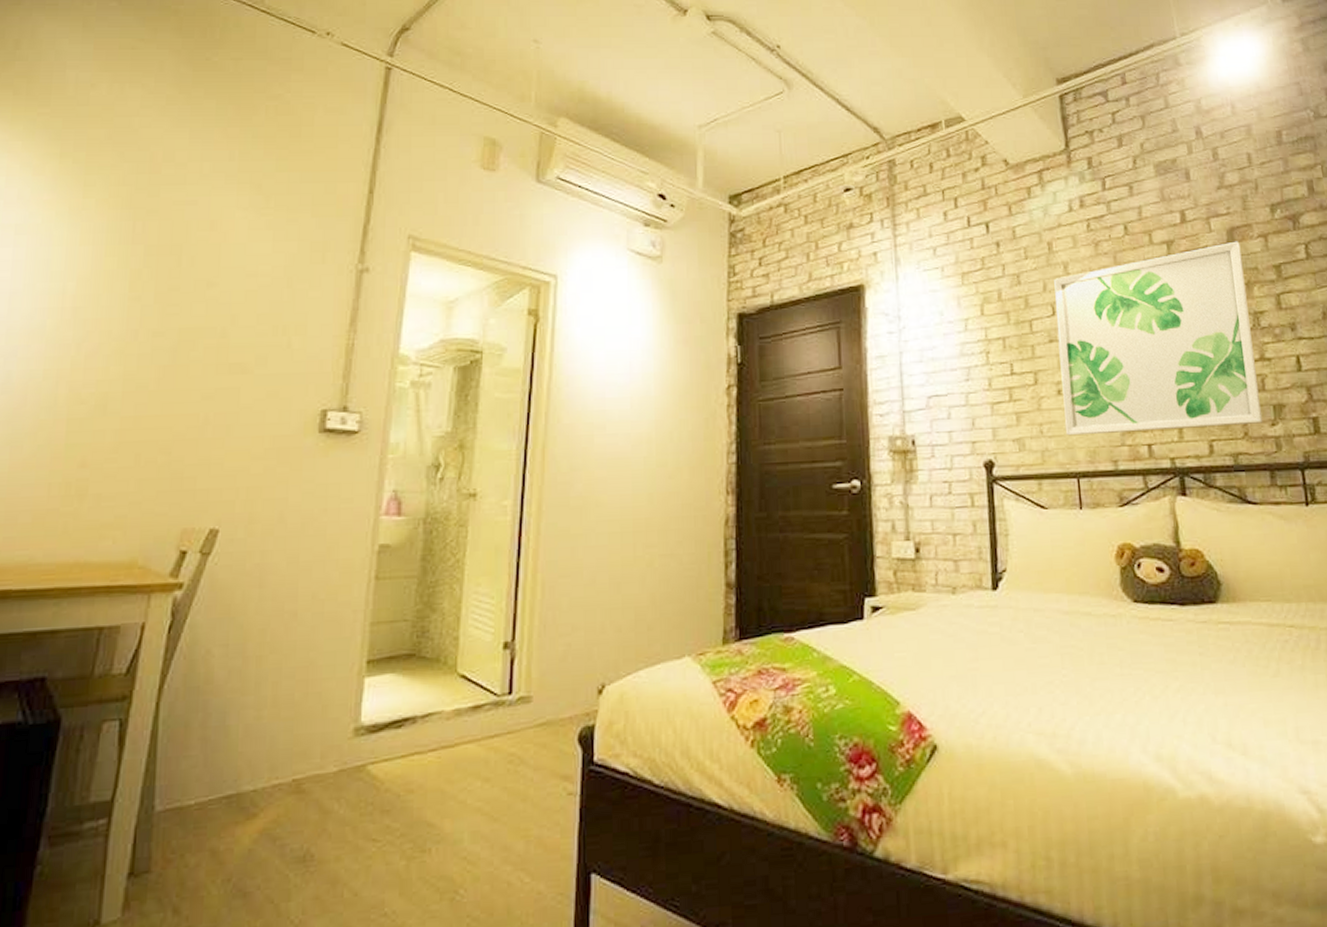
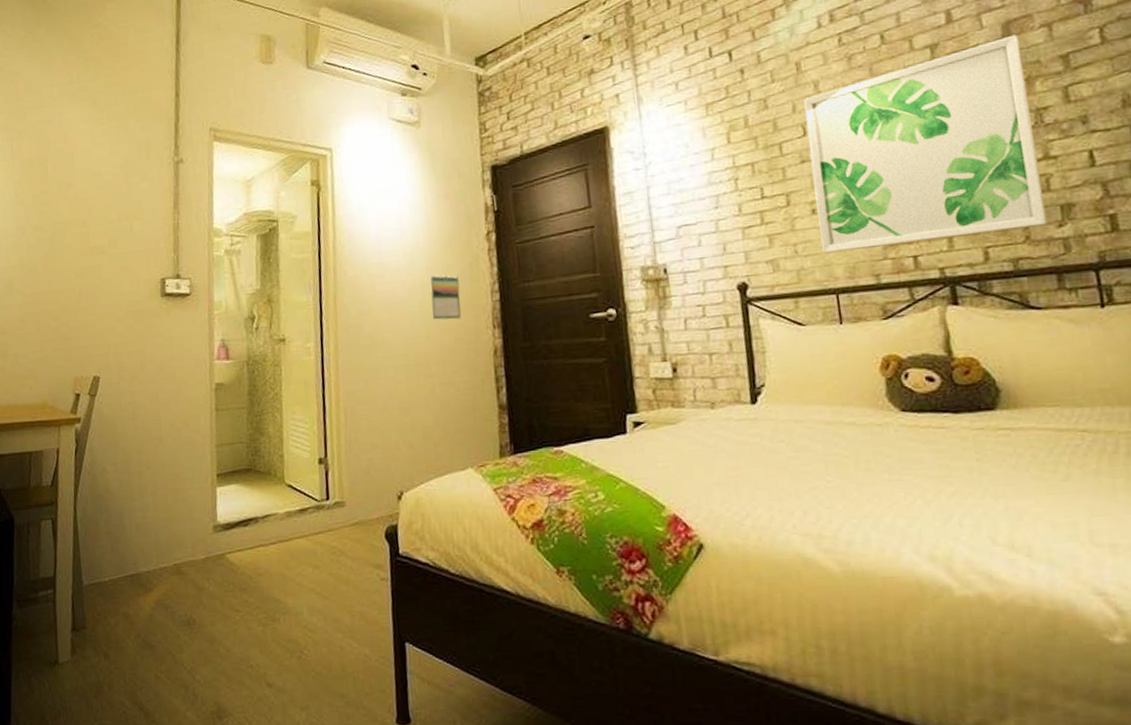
calendar: none [657,429,693,482] -> present [430,275,462,320]

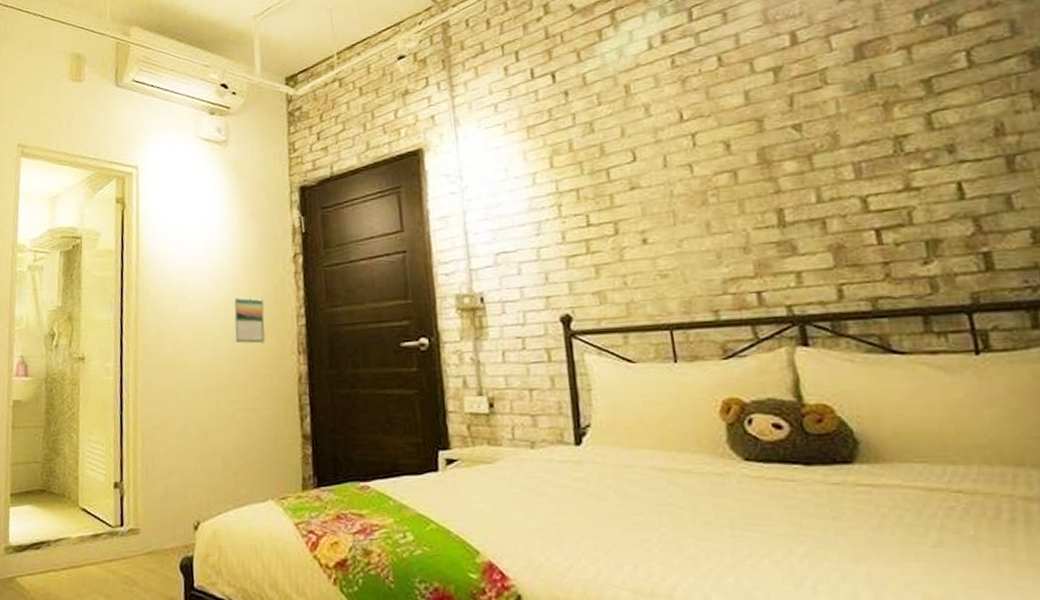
wall art: present [804,34,1048,254] -> none [633,57,911,287]

